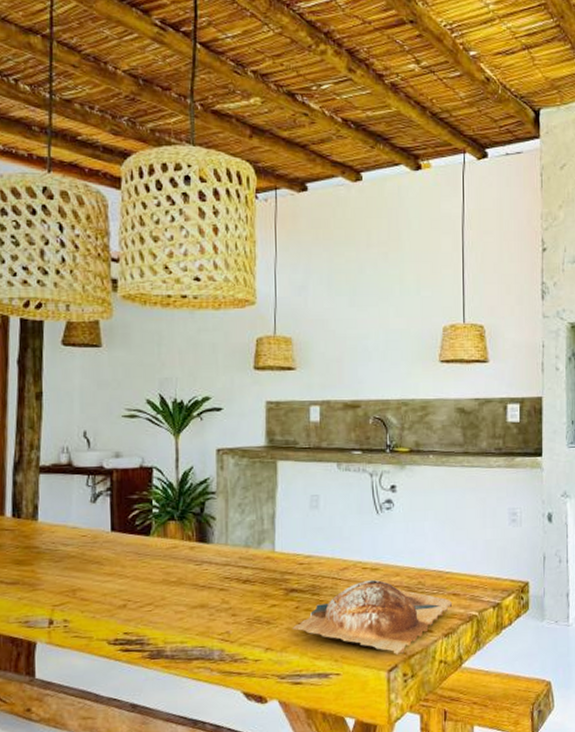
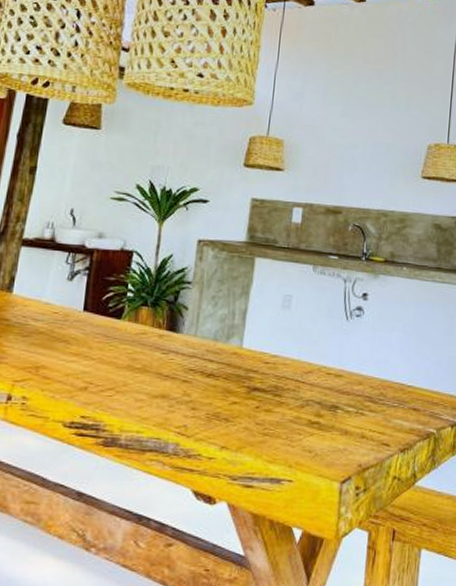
chopping board: present [293,579,453,656] -> none [251,386,412,467]

